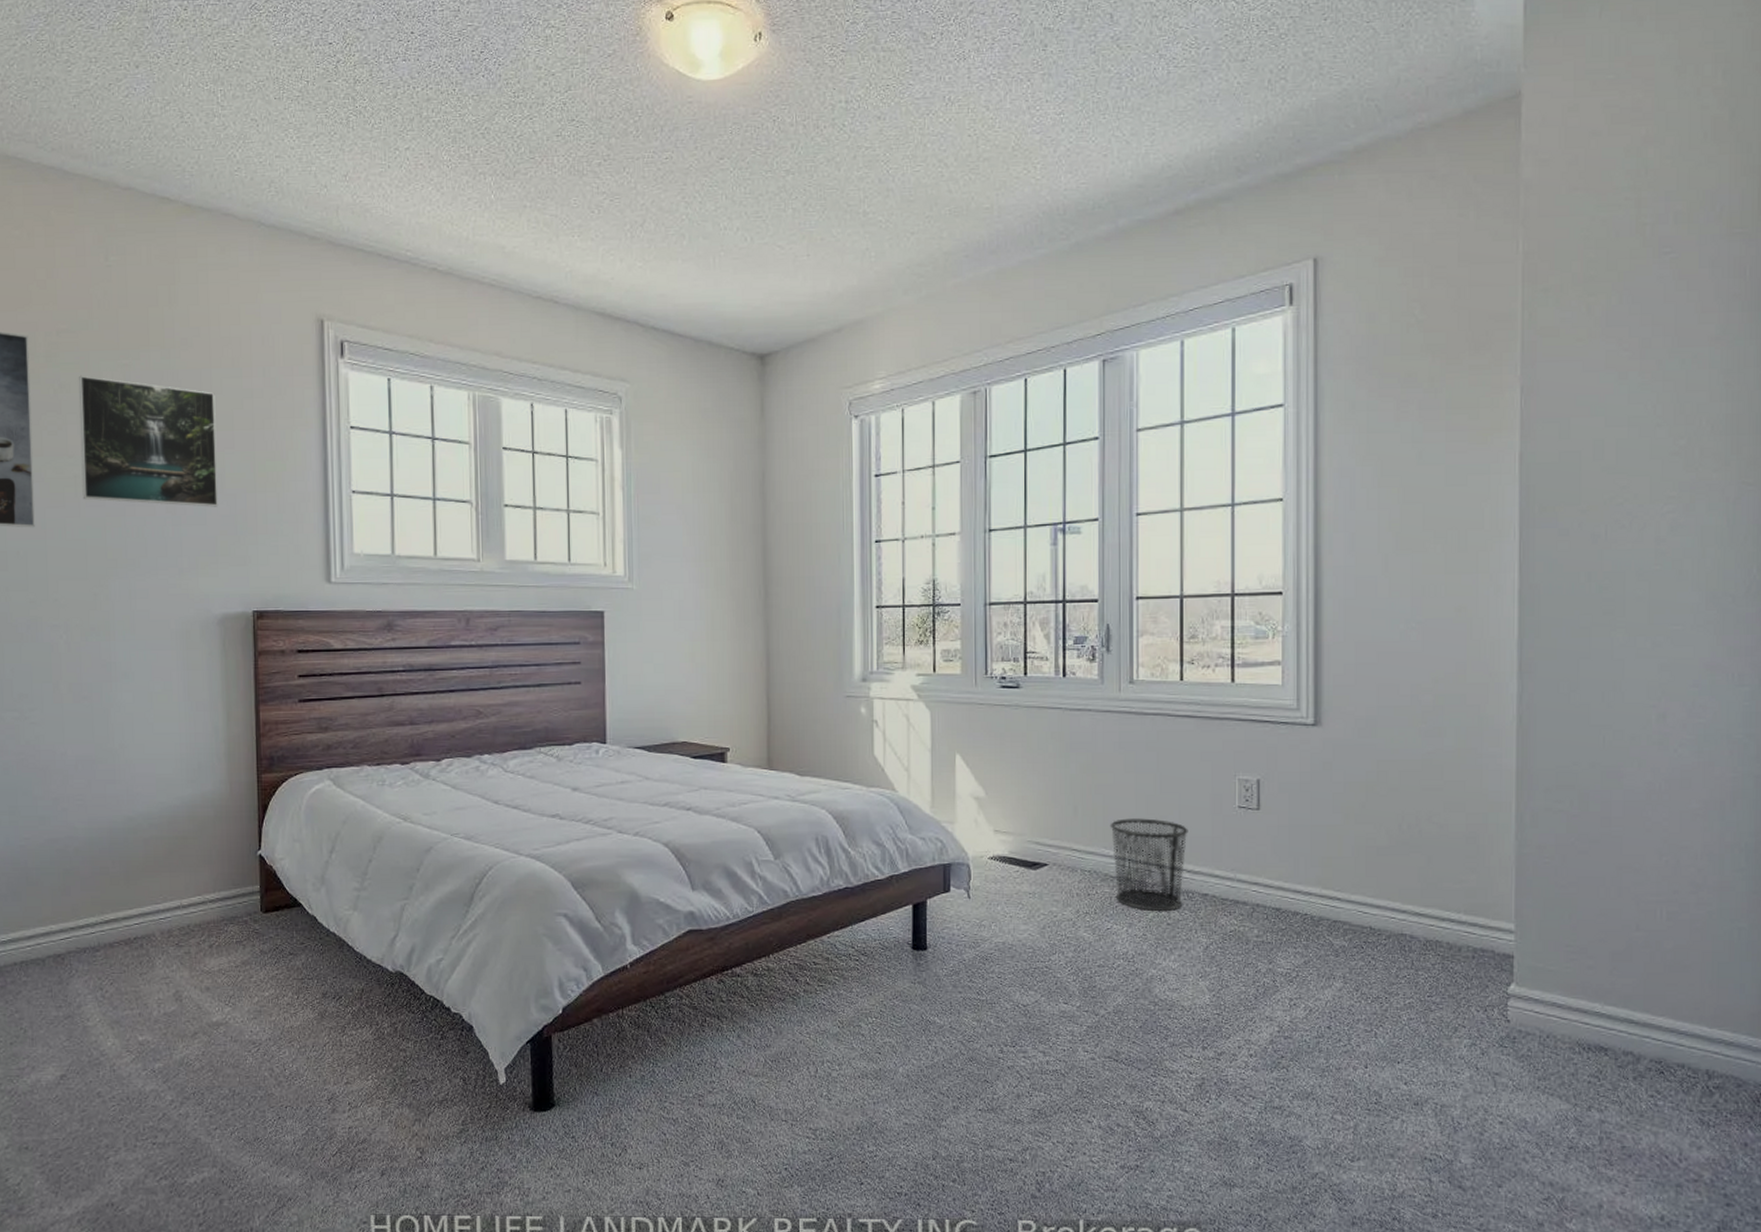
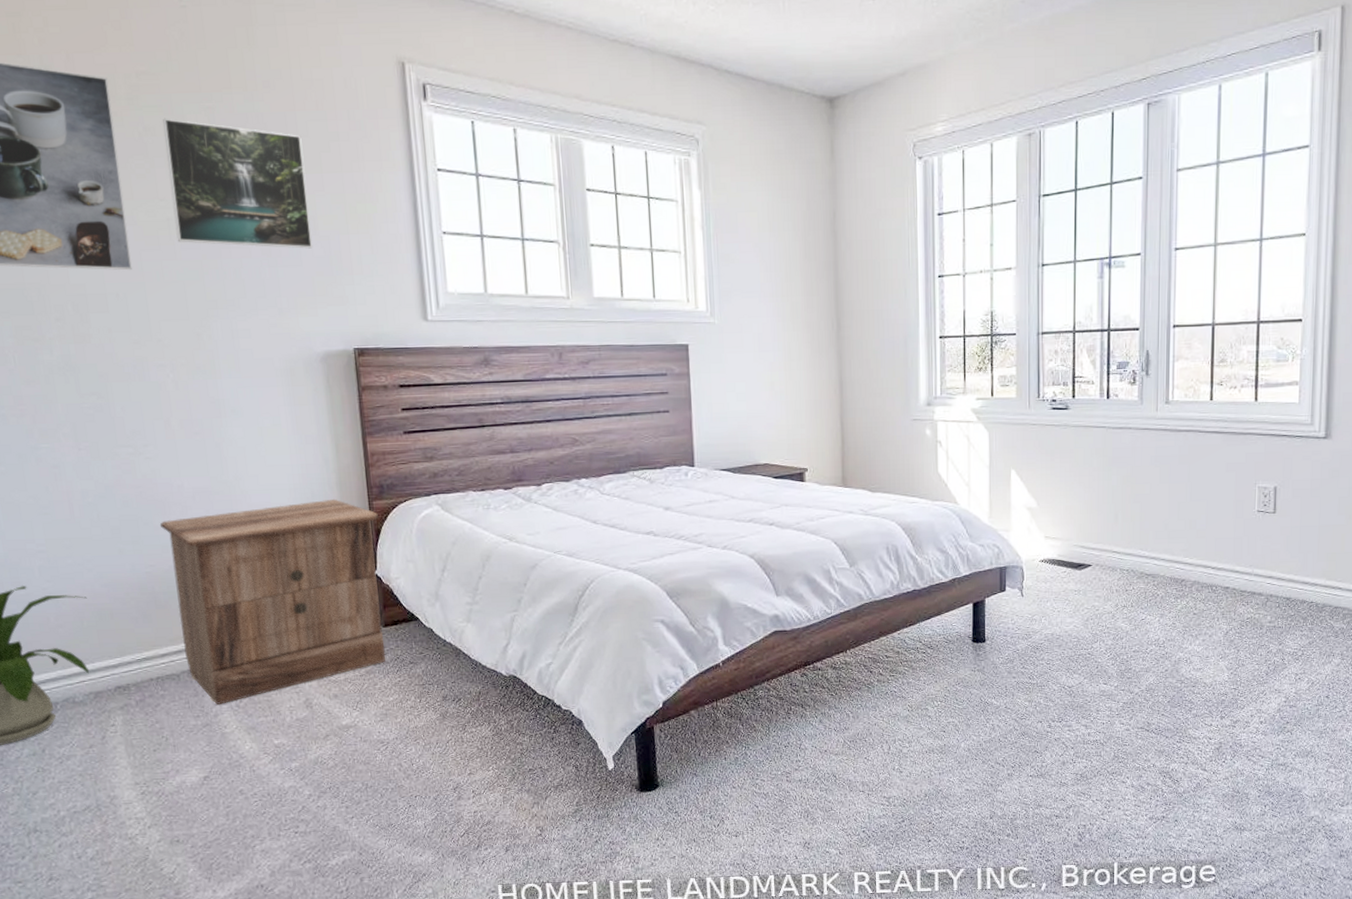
nightstand: none [38,770,268,994] -> present [159,498,386,705]
waste bin: present [1110,818,1188,912] -> none [1146,523,1214,604]

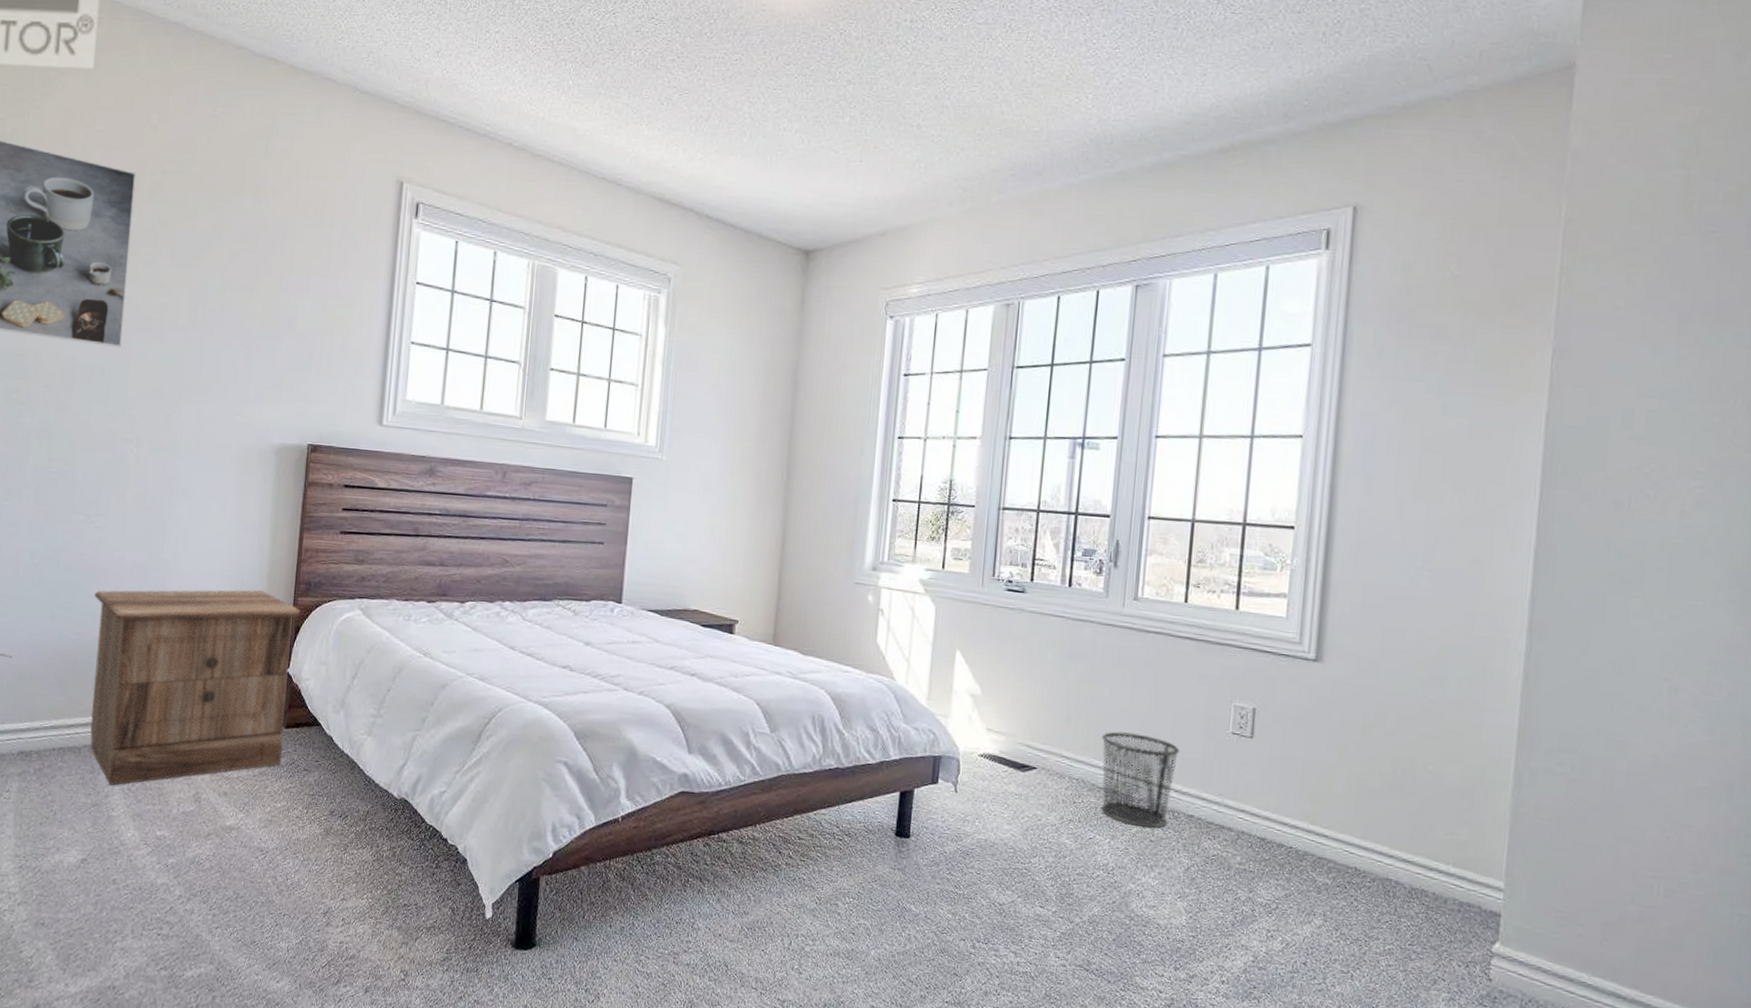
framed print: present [162,118,313,249] -> none [167,213,297,345]
waste bin: none [1146,523,1214,604] -> present [1101,731,1180,829]

